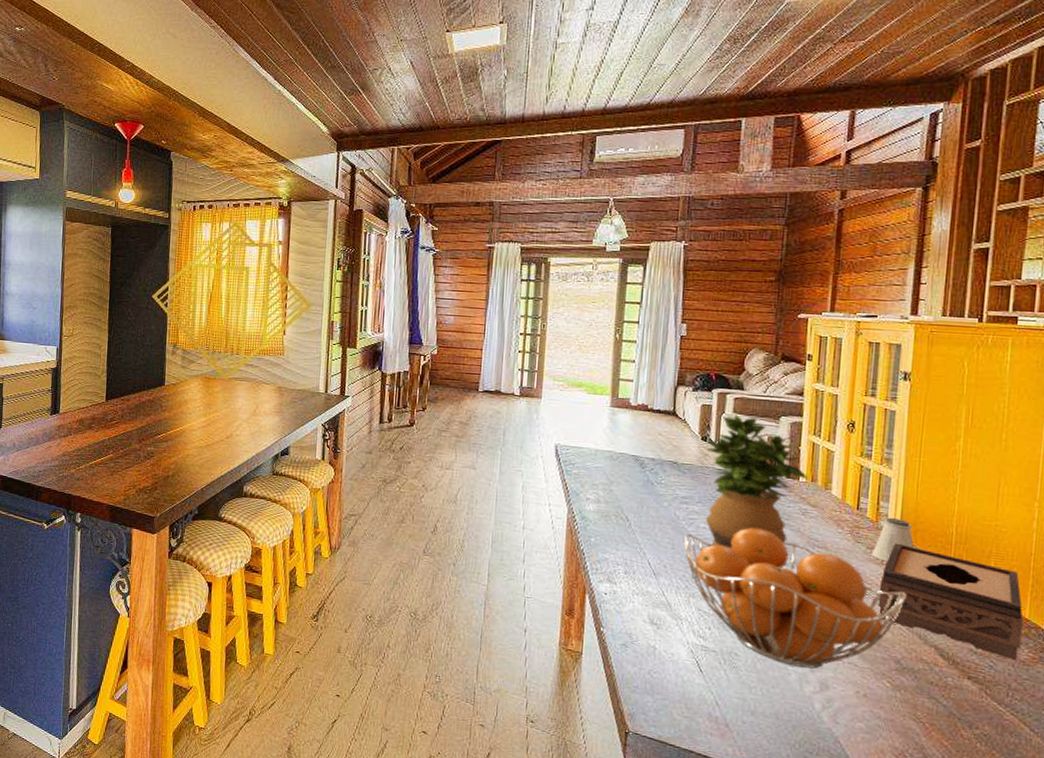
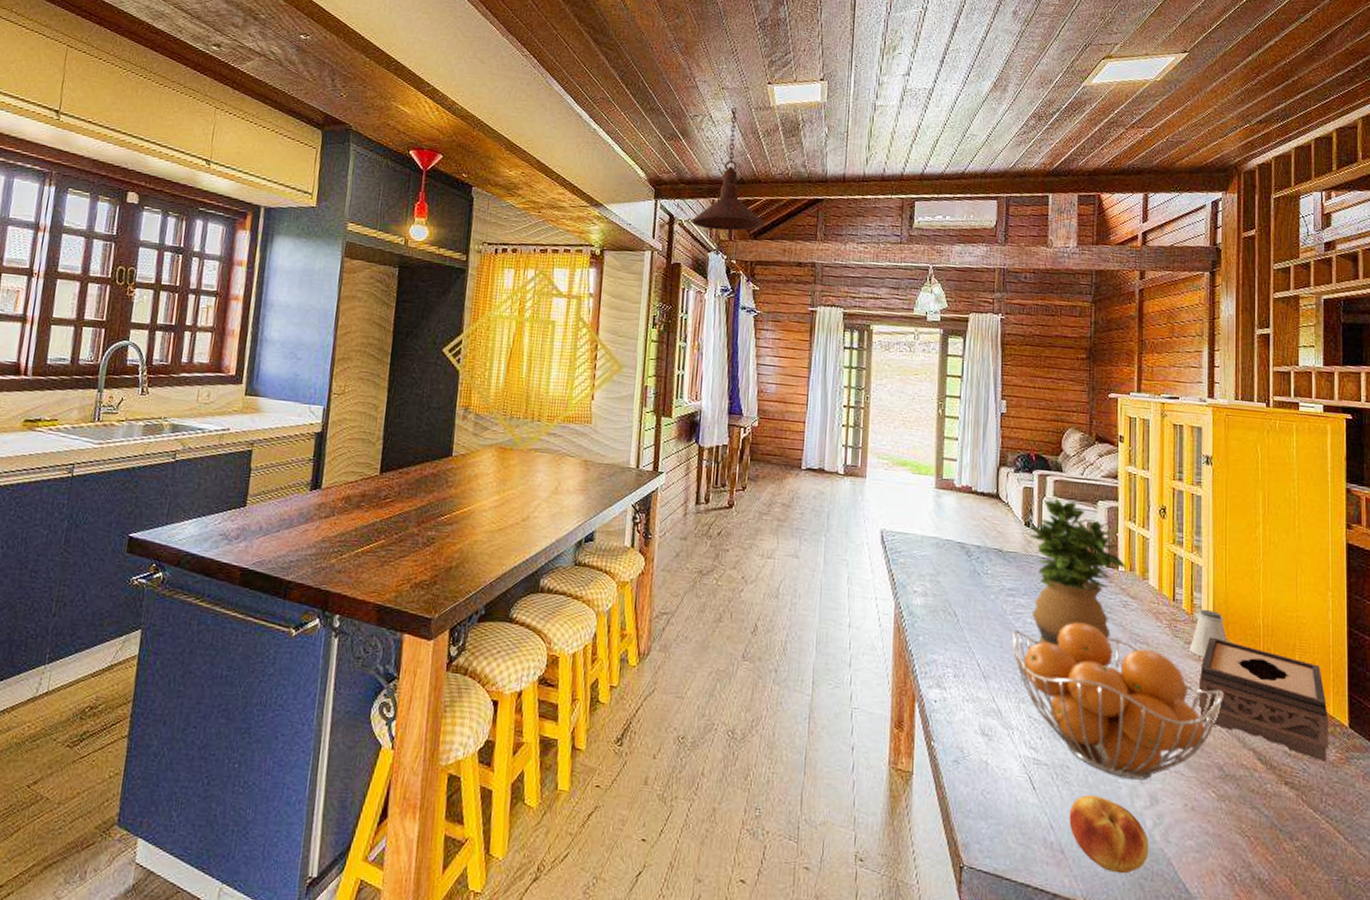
pendant light: none [371,58,443,177] -> present [690,107,765,231]
fruit: none [735,678,817,748] -> present [1069,794,1149,874]

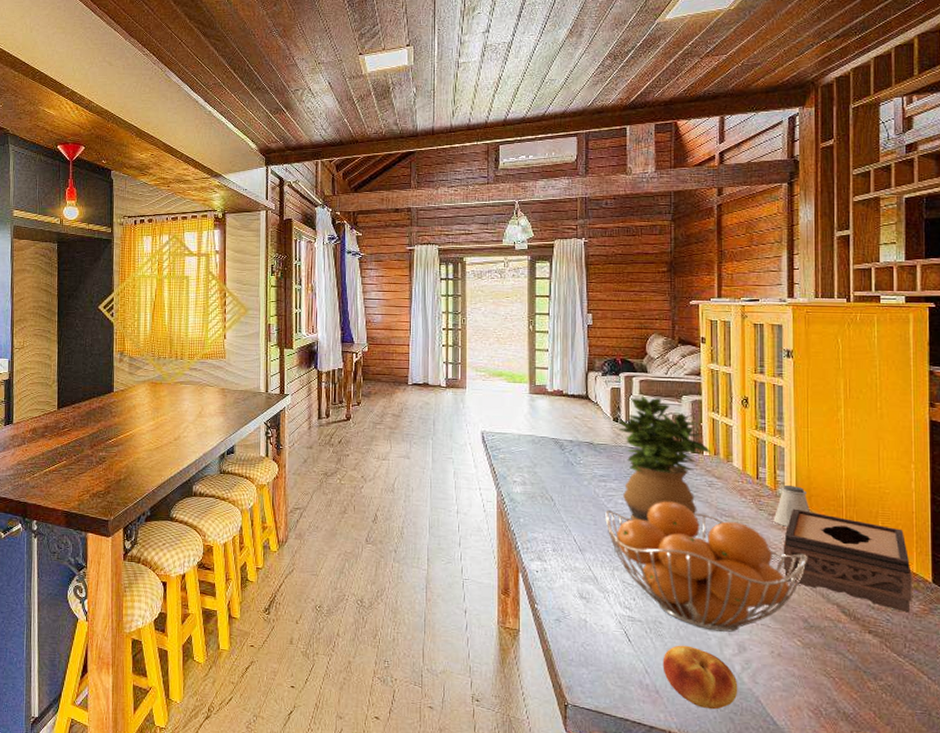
pendant light: present [690,107,765,231] -> none [298,79,364,187]

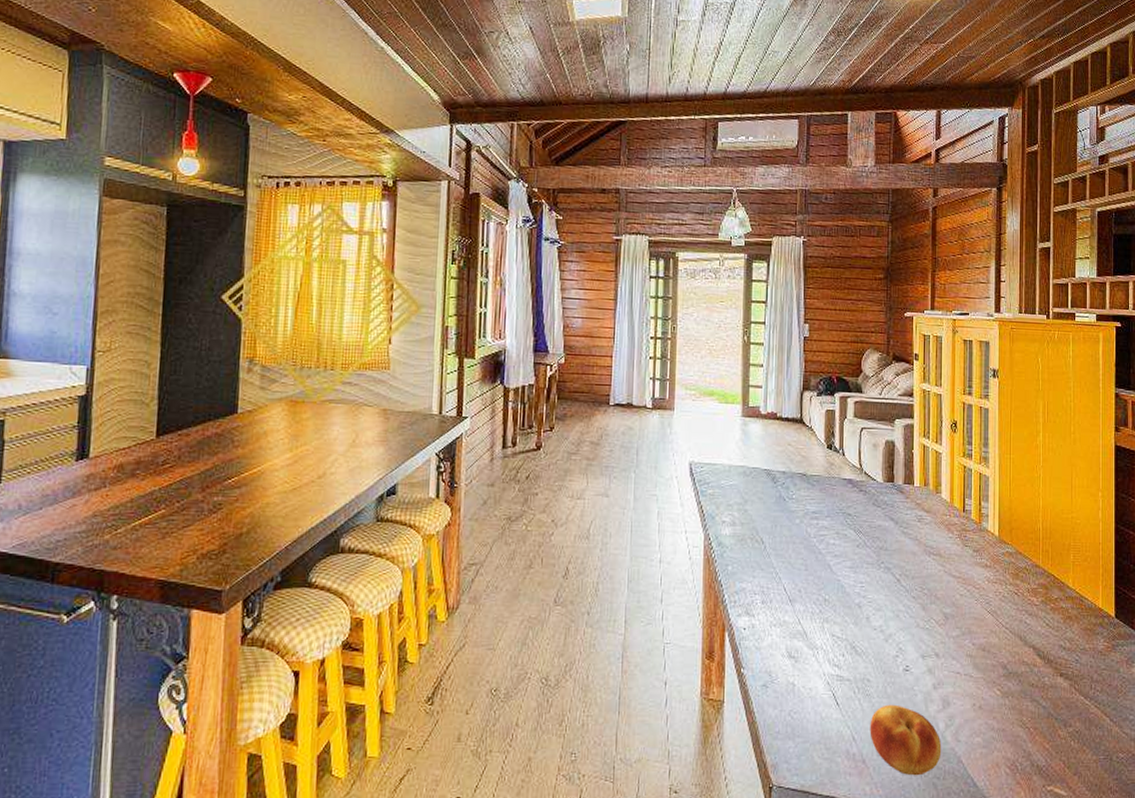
fruit basket: present [605,501,807,632] -> none [816,539,1007,686]
potted plant: present [617,396,712,522] -> none [830,419,922,565]
saltshaker: present [773,484,811,527] -> none [977,517,1011,564]
tissue box: present [783,508,912,613] -> none [985,543,1098,651]

